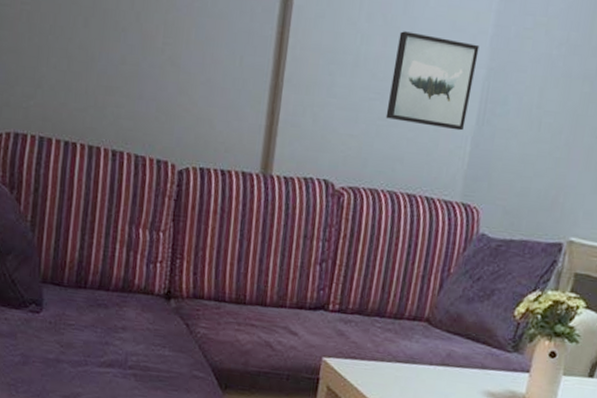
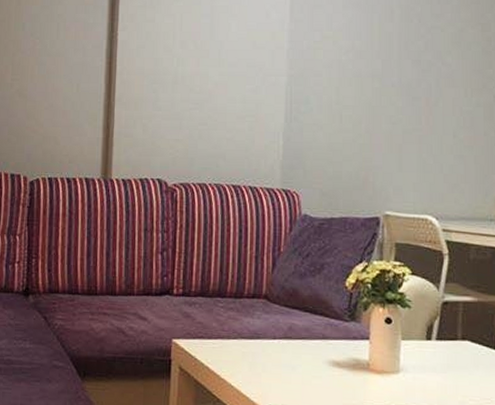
wall art: present [385,31,480,131] -> none [205,53,278,128]

